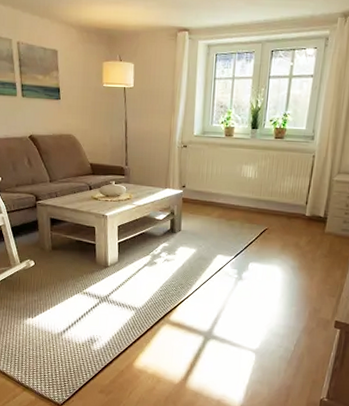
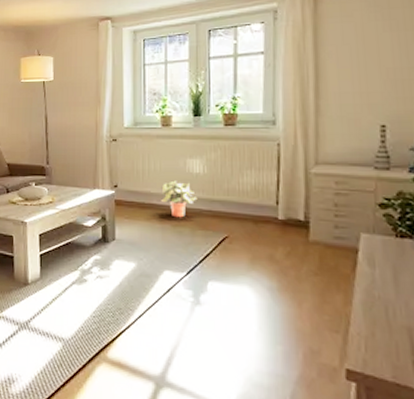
potted plant: none [218,183,248,214] -> present [160,180,198,218]

